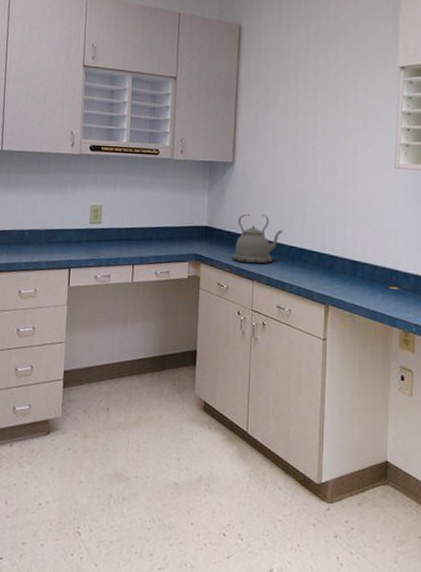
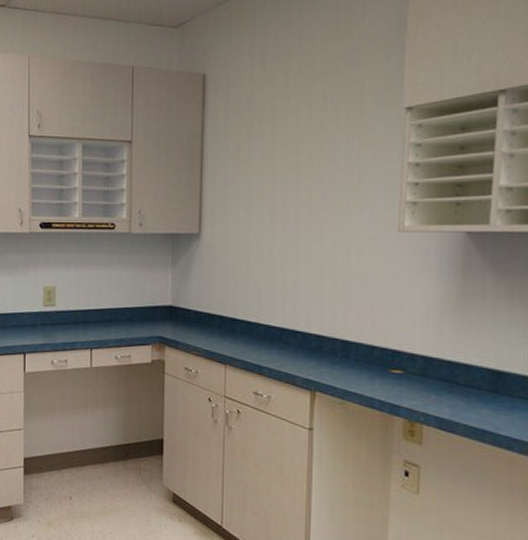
kettle: present [232,213,283,264] -> none [200,290,259,346]

